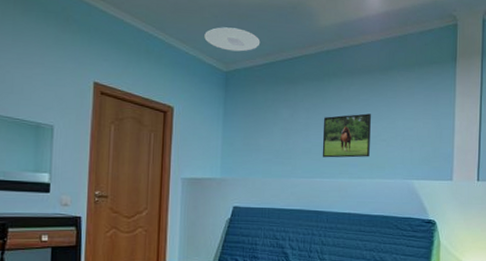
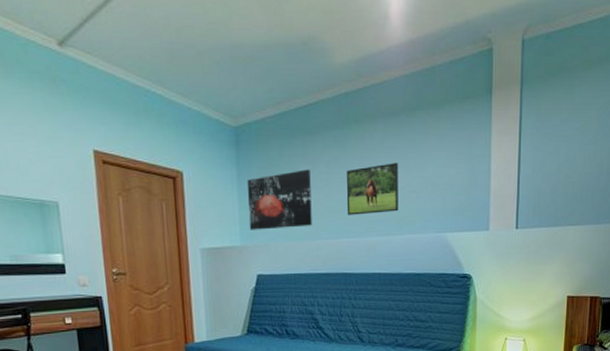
ceiling light: present [204,27,261,52] -> none [207,74,270,102]
wall art: none [230,113,291,165] -> present [246,169,312,230]

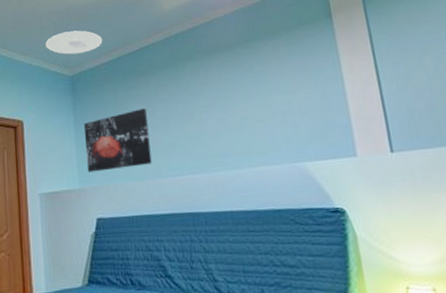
ceiling light: none [207,74,270,102] -> present [45,30,103,55]
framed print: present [346,163,398,216] -> none [184,93,245,151]

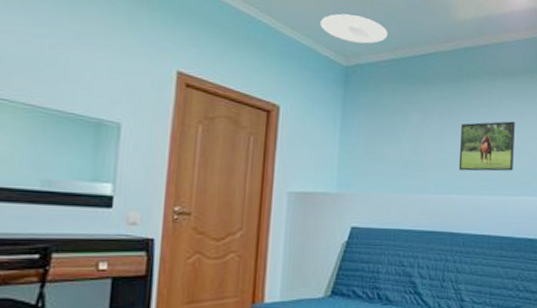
wall art: present [83,108,152,172] -> none [348,118,423,178]
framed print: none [184,93,245,151] -> present [458,121,515,172]

